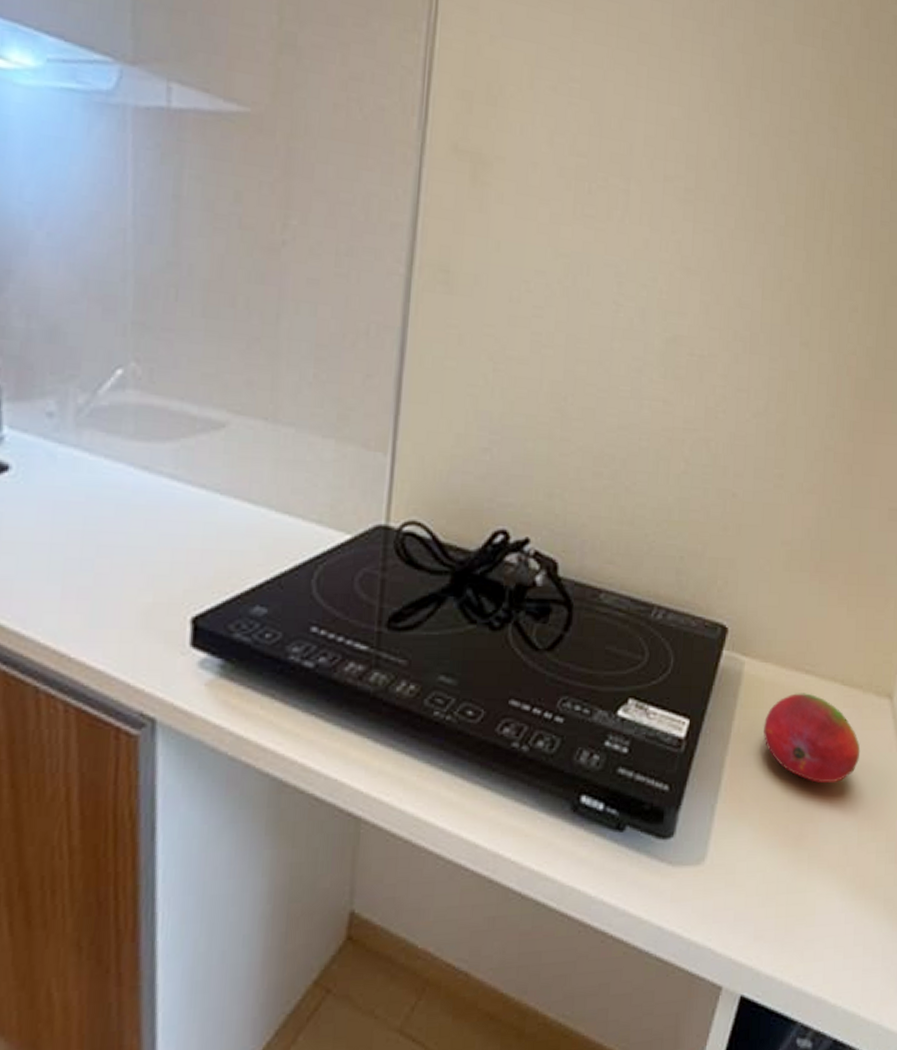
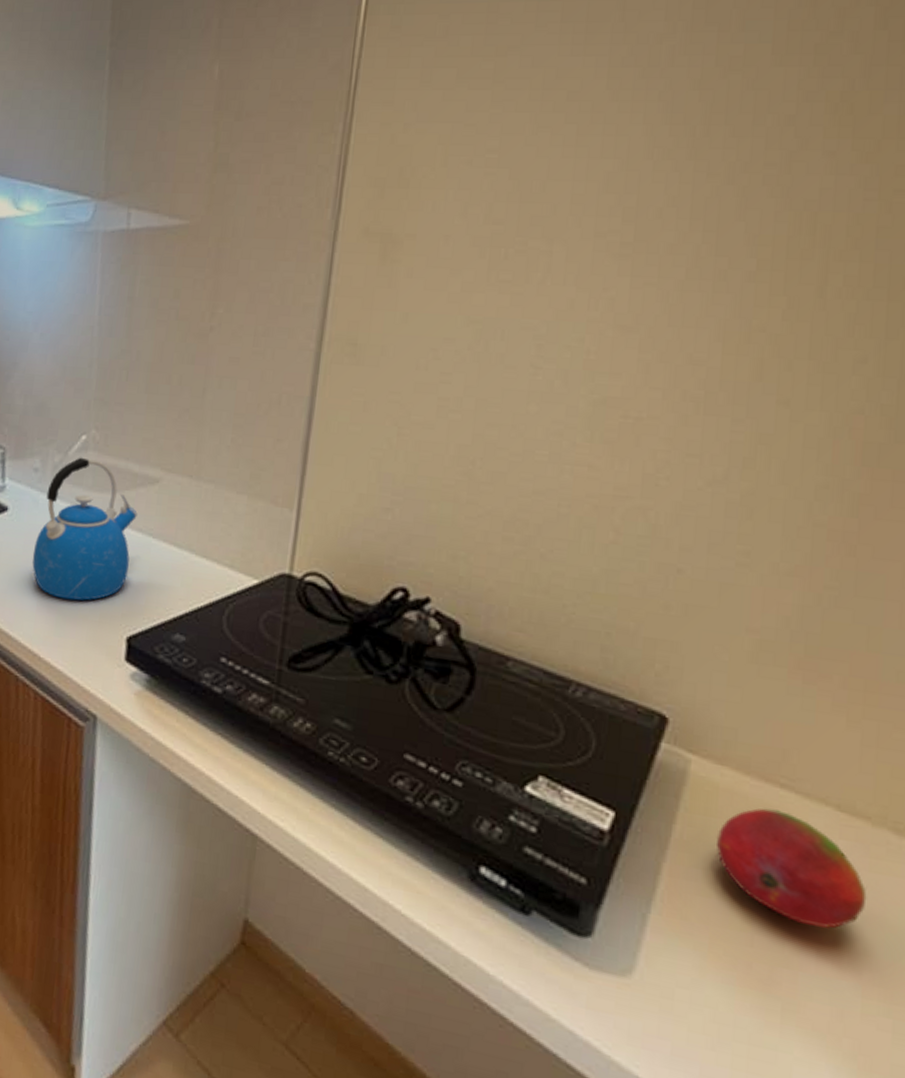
kettle: none [51,397,199,580] -> present [32,457,138,601]

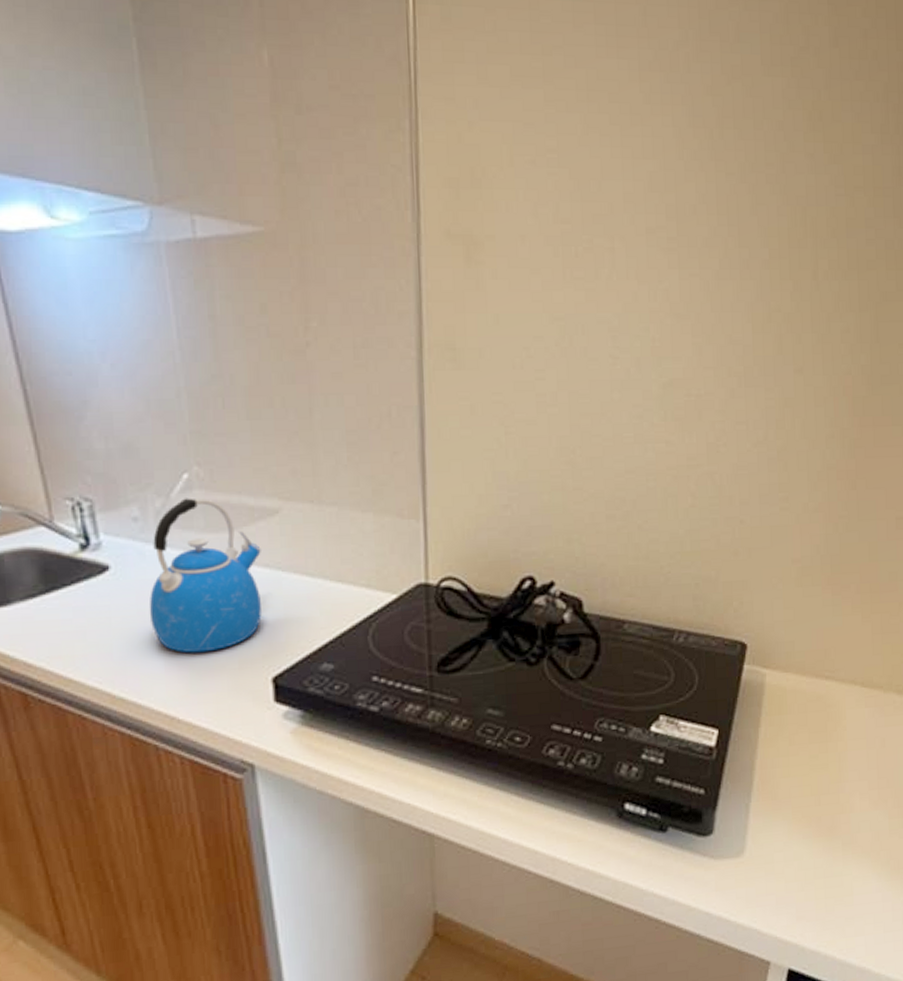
fruit: present [715,808,867,929] -> none [788,697,886,778]

